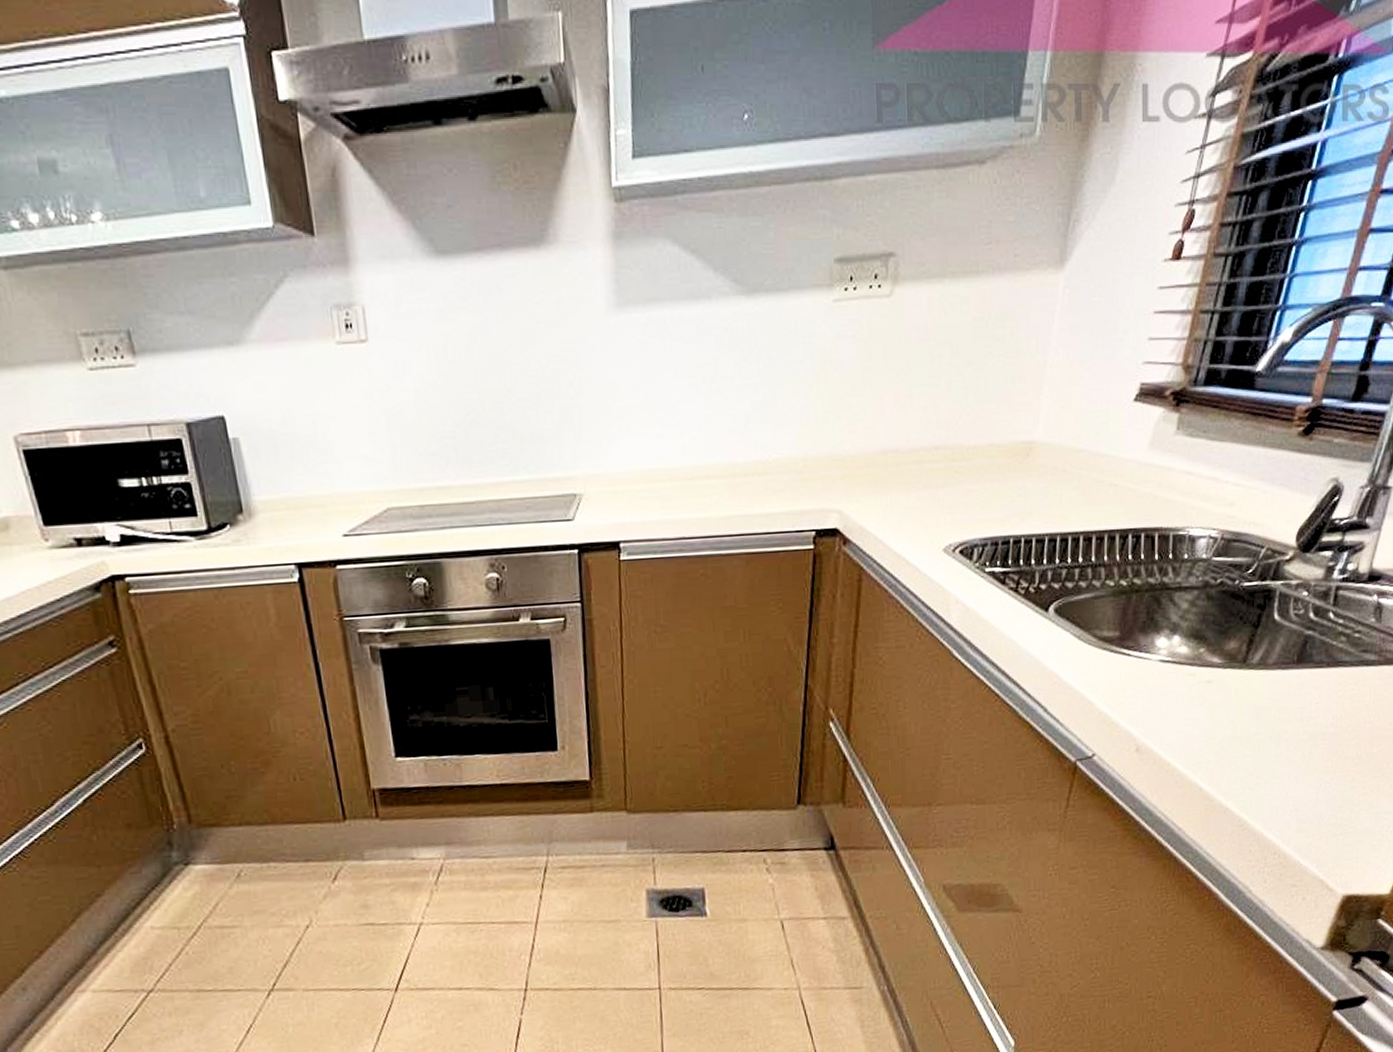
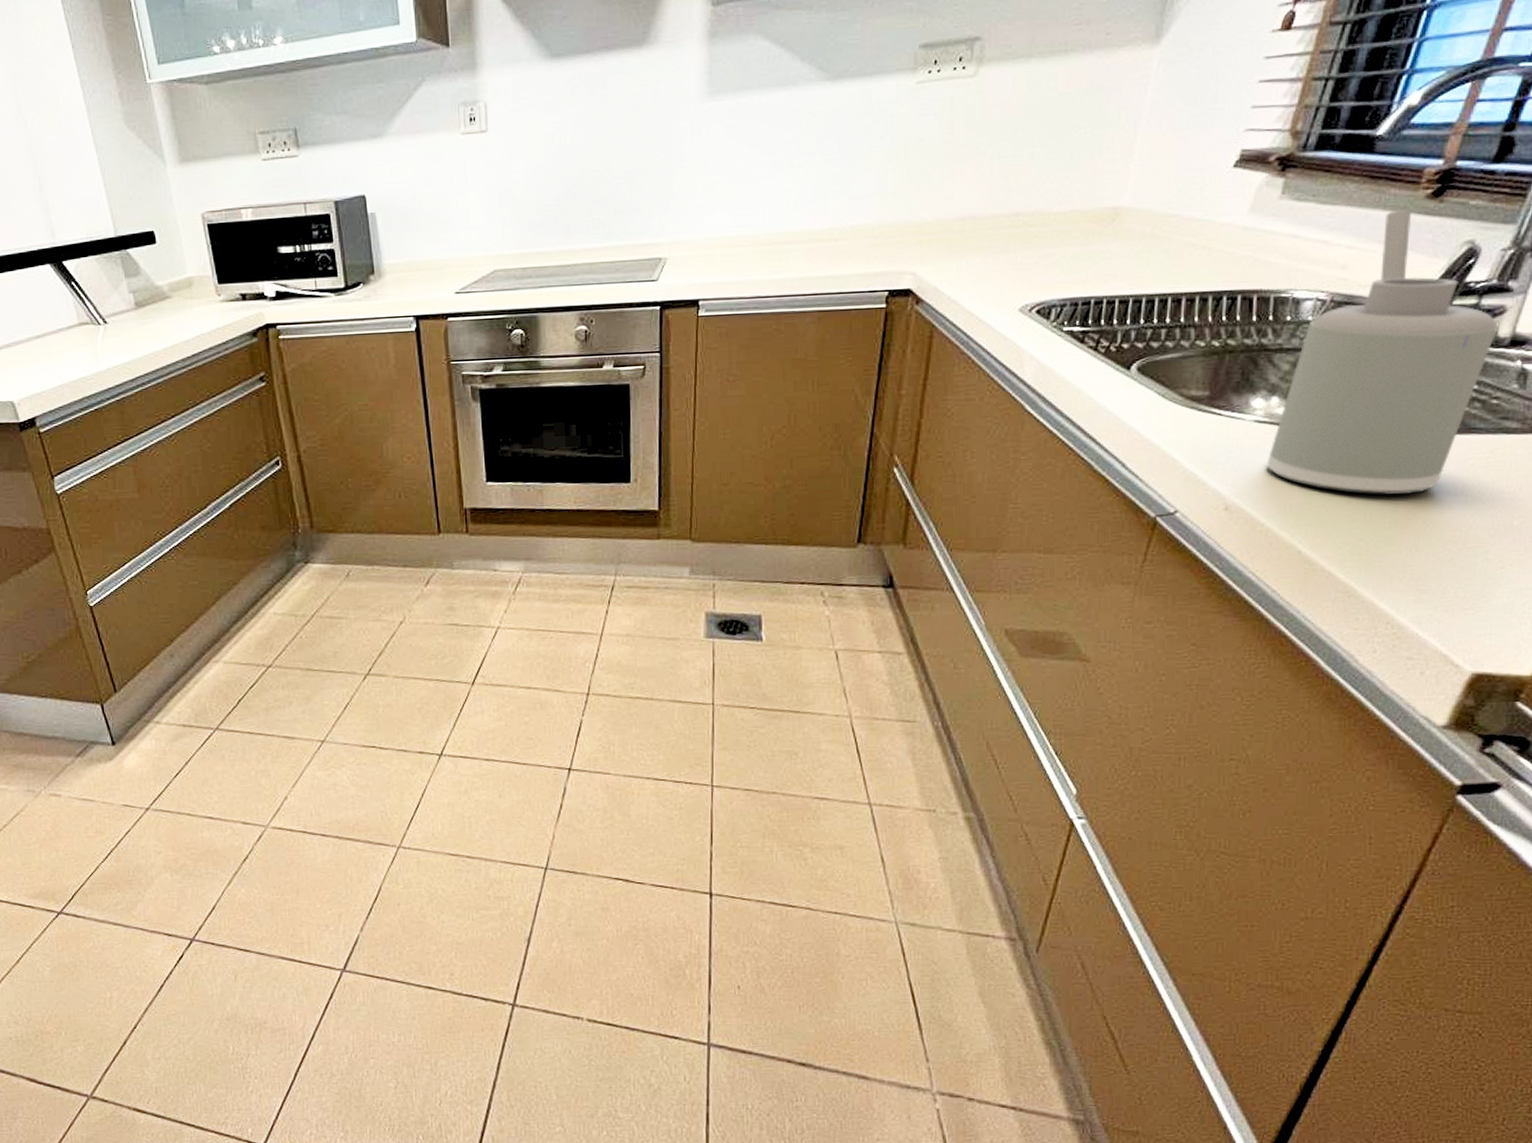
soap dispenser: none [1171,445,1358,730] -> present [1266,208,1498,496]

